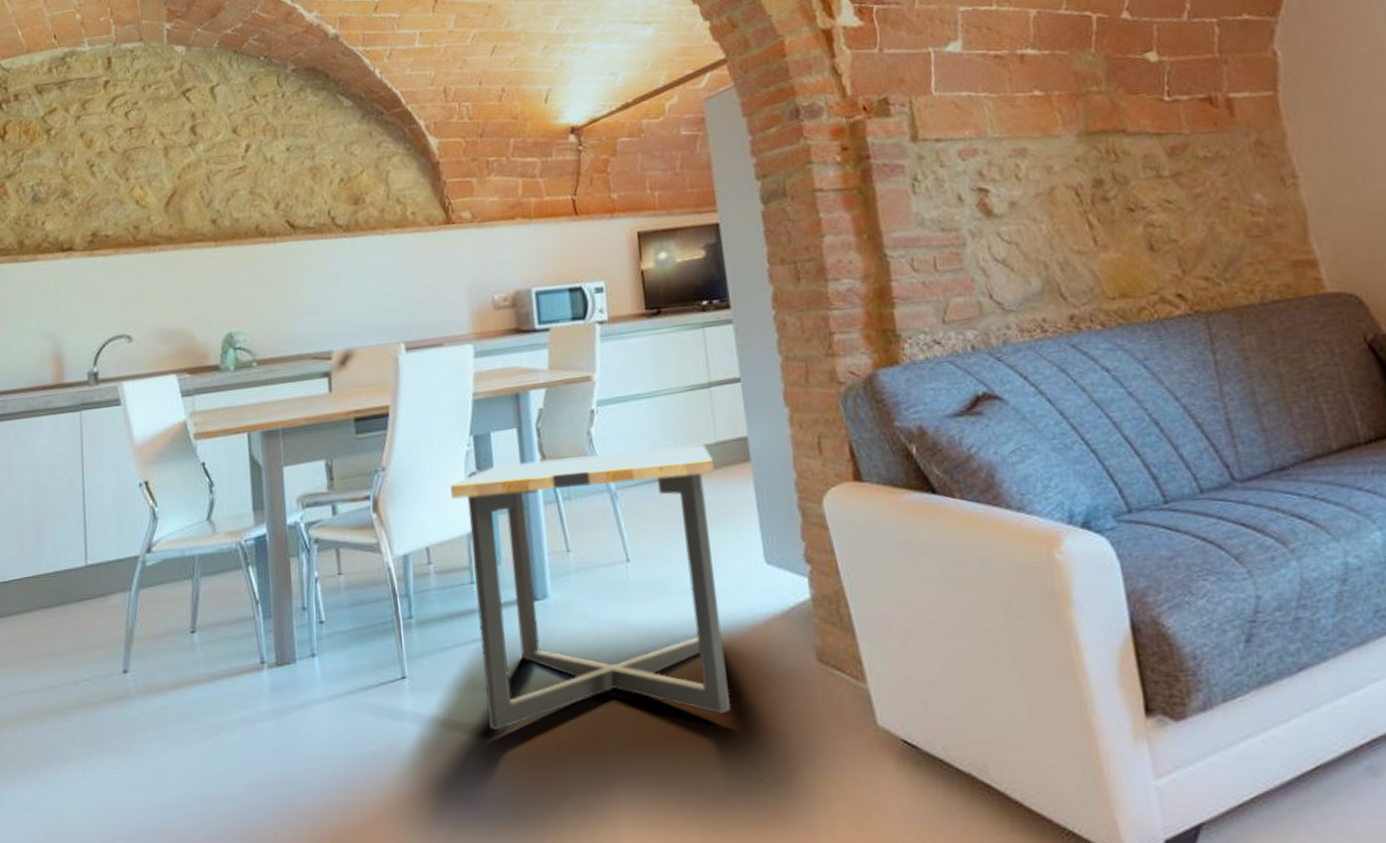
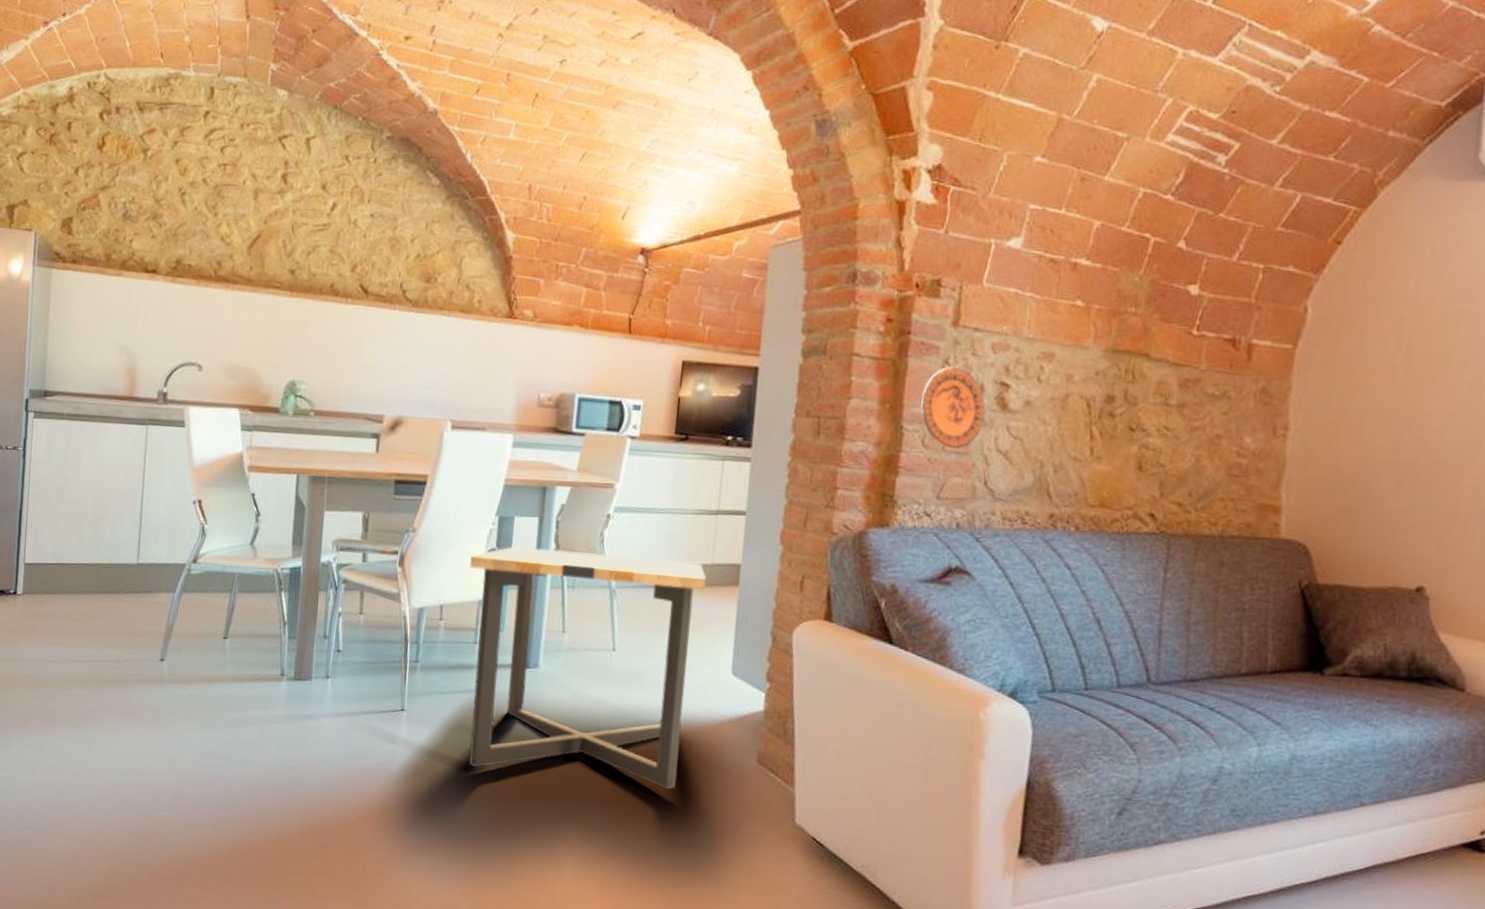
decorative plate: none [898,182,972,268] -> present [921,366,986,449]

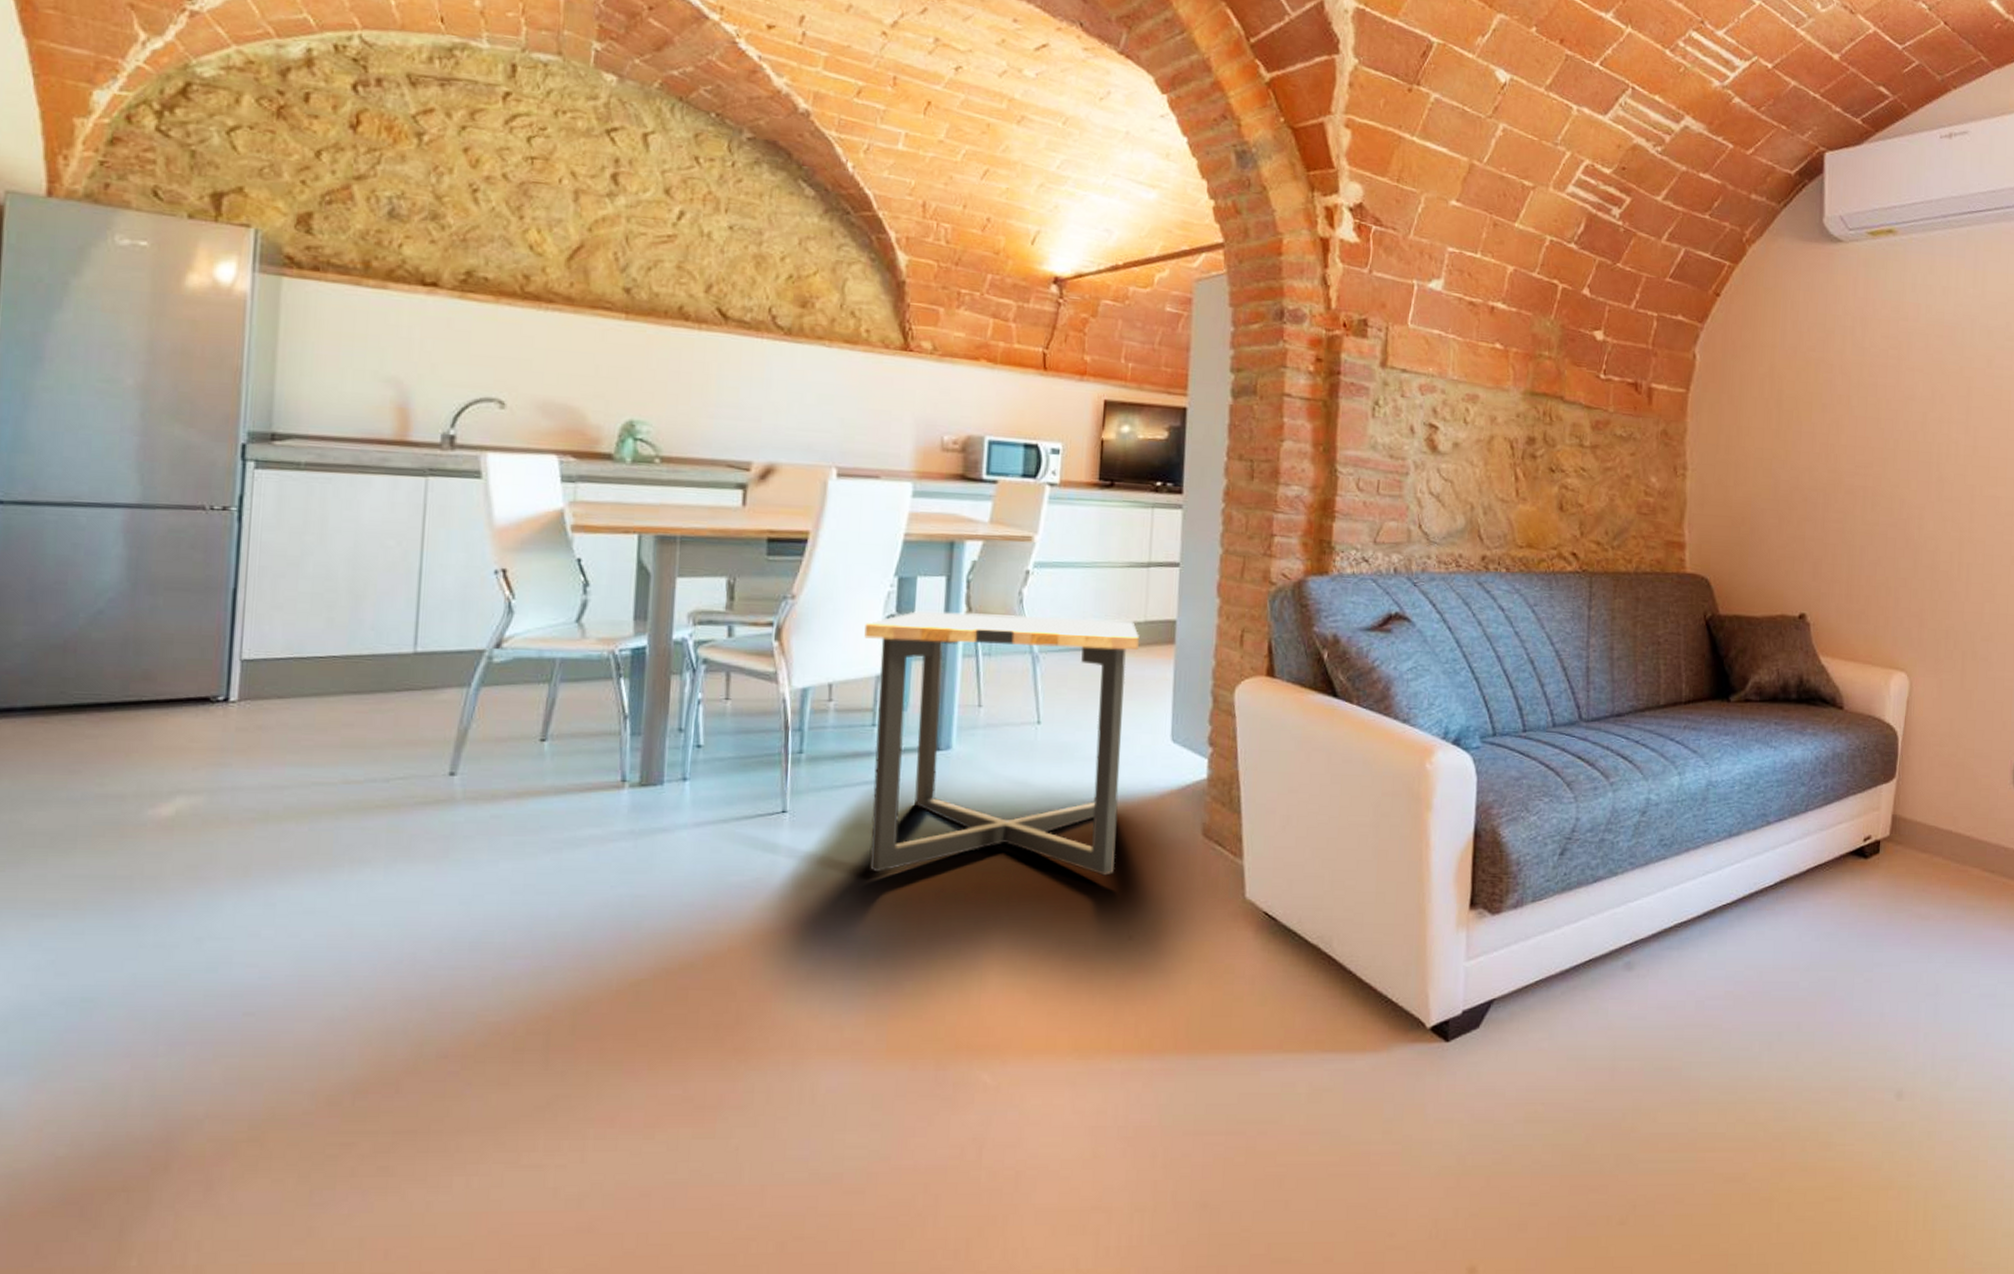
decorative plate: present [921,366,986,449] -> none [1354,407,1417,492]

